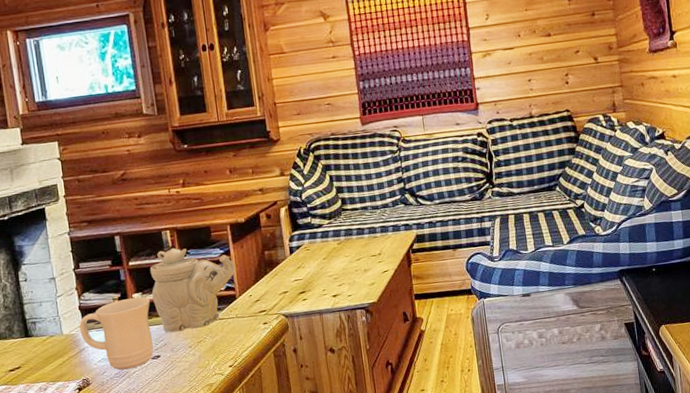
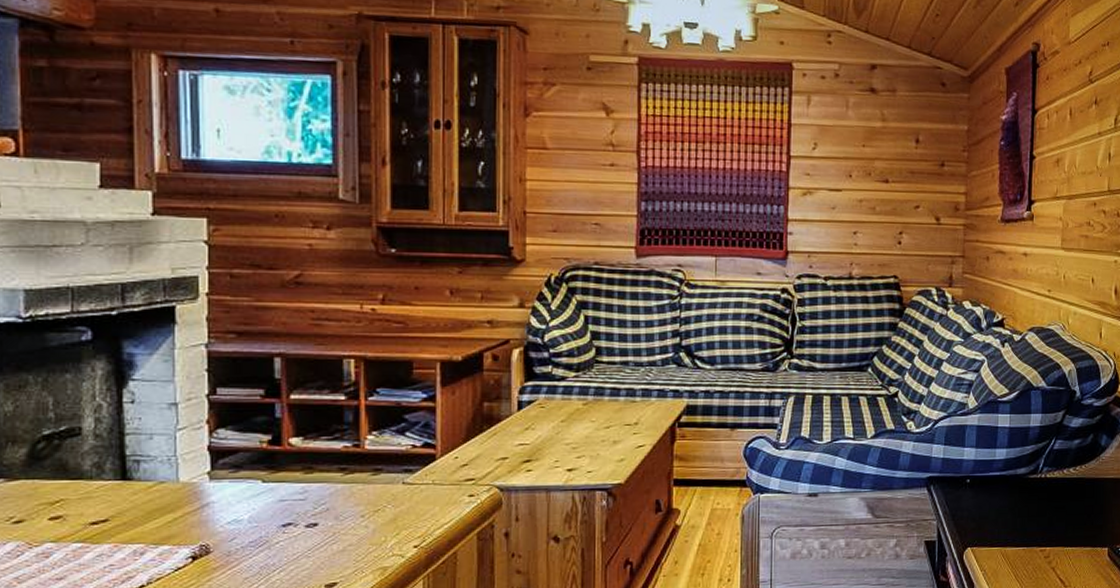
mug: present [79,297,154,370] -> none [205,442,313,538]
teapot: present [149,247,236,333] -> none [317,382,441,495]

